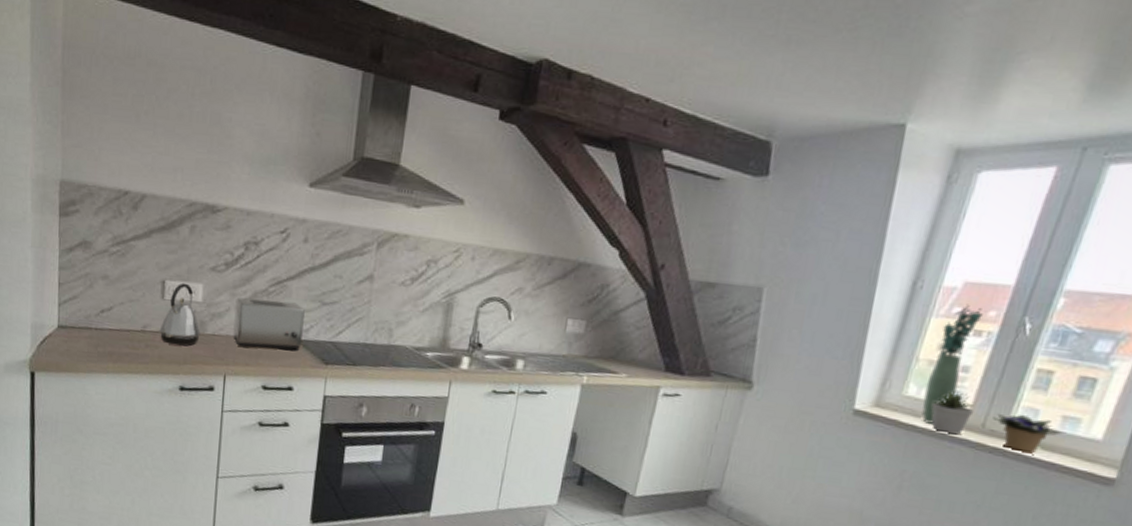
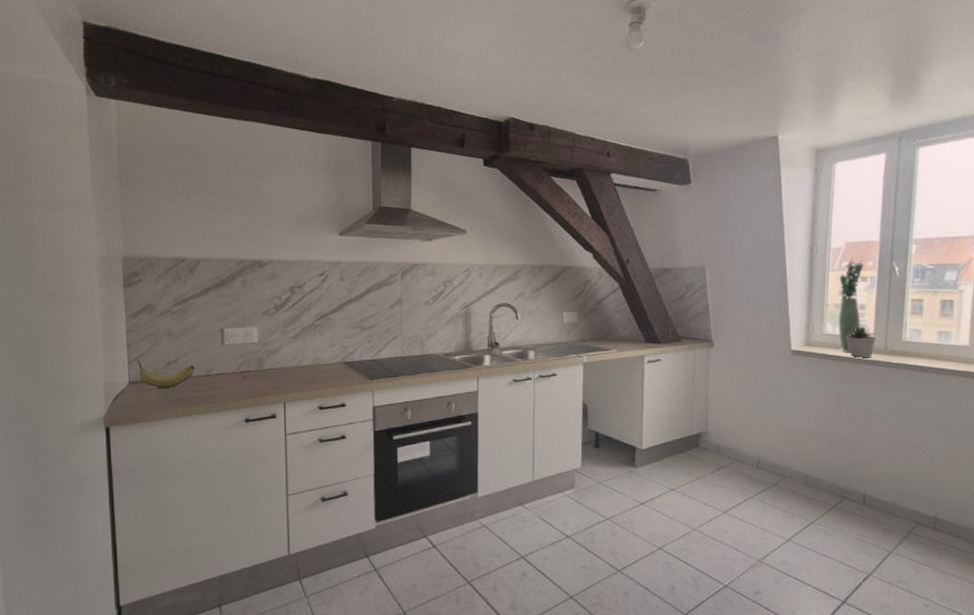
fruit: none [68,301,129,339] -> present [137,359,194,388]
kettle: present [159,282,201,346] -> none [222,328,259,383]
toaster: present [233,297,305,351] -> none [287,331,349,377]
potted flower: present [992,414,1065,453] -> none [891,336,943,363]

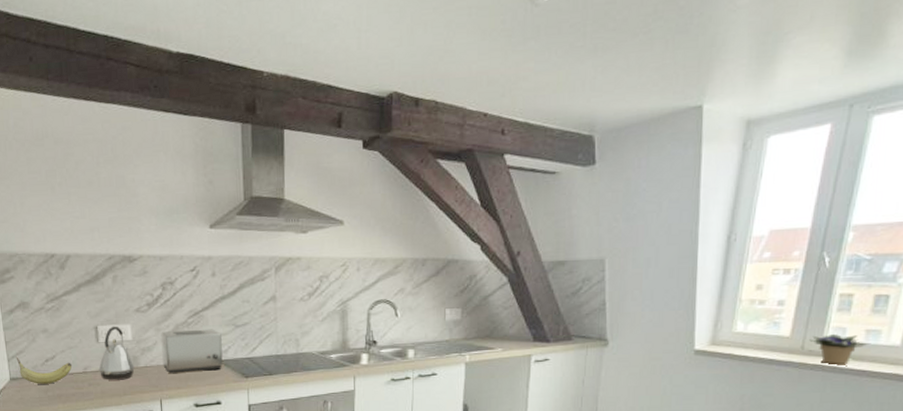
kettle: none [222,328,259,383] -> present [98,326,135,380]
toaster: none [287,331,349,377] -> present [161,329,223,374]
vase: present [838,258,864,353] -> none [750,248,789,353]
potted plant: present [845,325,877,358] -> none [757,322,793,359]
potted flower: none [891,336,943,363] -> present [809,334,870,364]

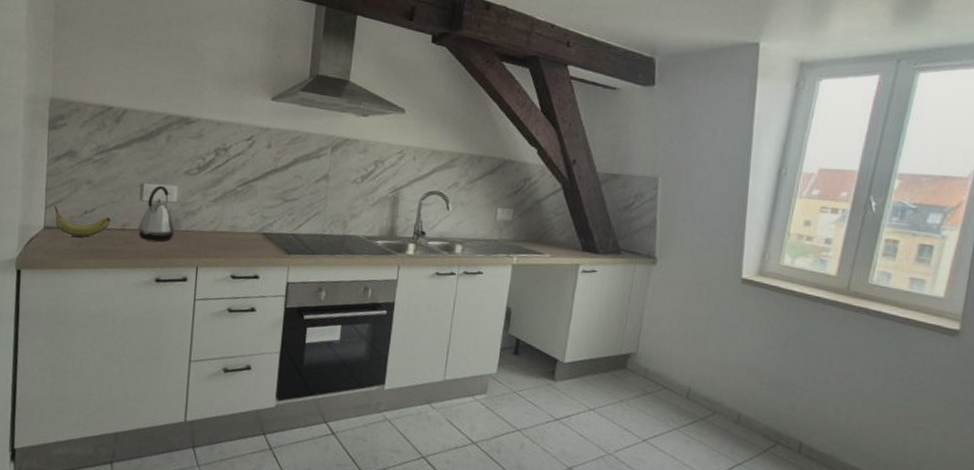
toaster: present [161,329,223,374] -> none [204,197,269,243]
potted flower: present [809,334,870,364] -> none [855,278,914,310]

